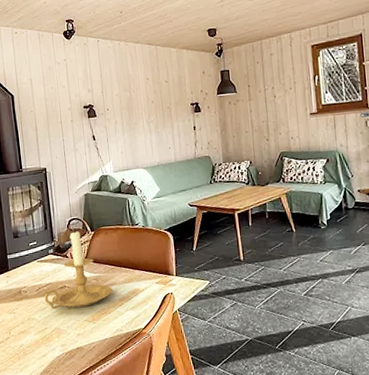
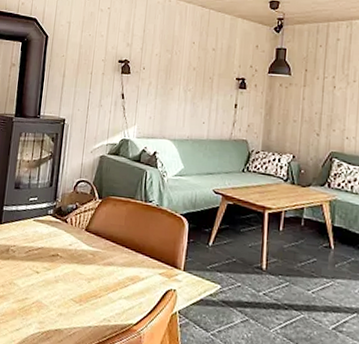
candle holder: present [43,229,113,310] -> none [32,193,110,284]

